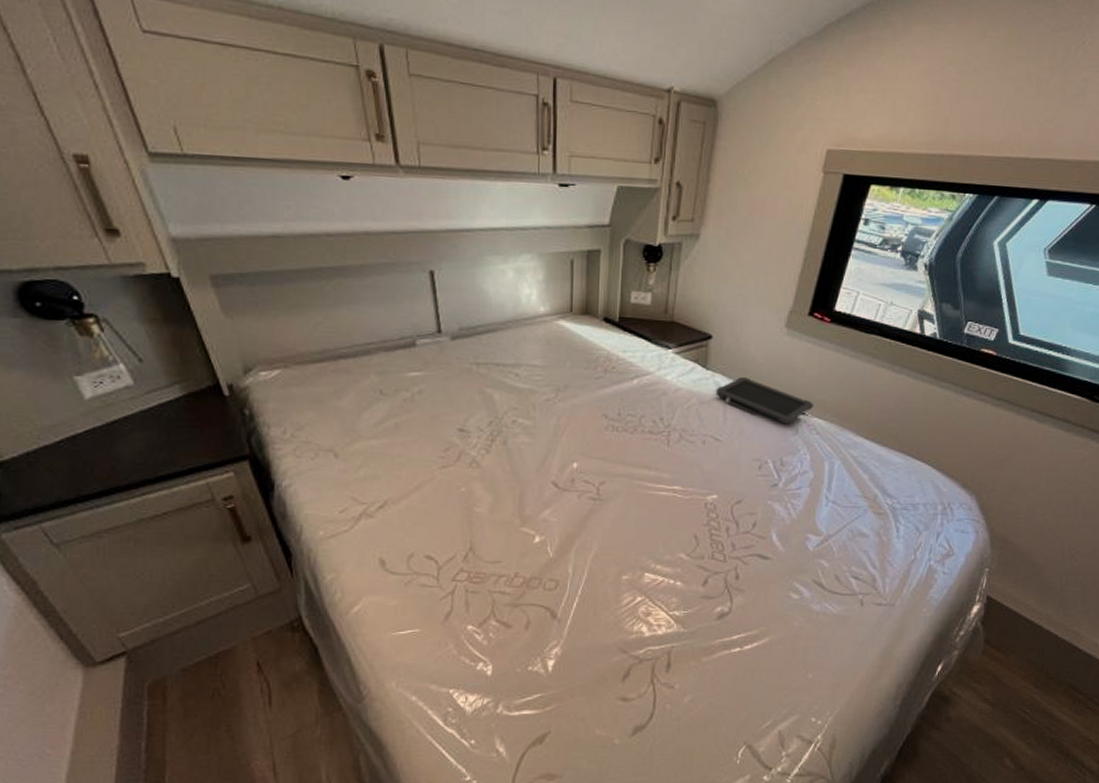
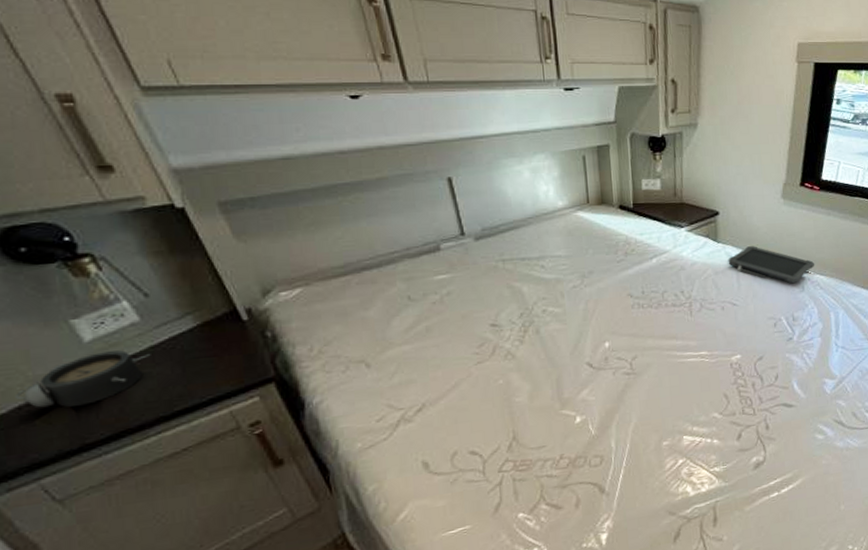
alarm clock: none [25,410,141,459] -> present [15,350,151,408]

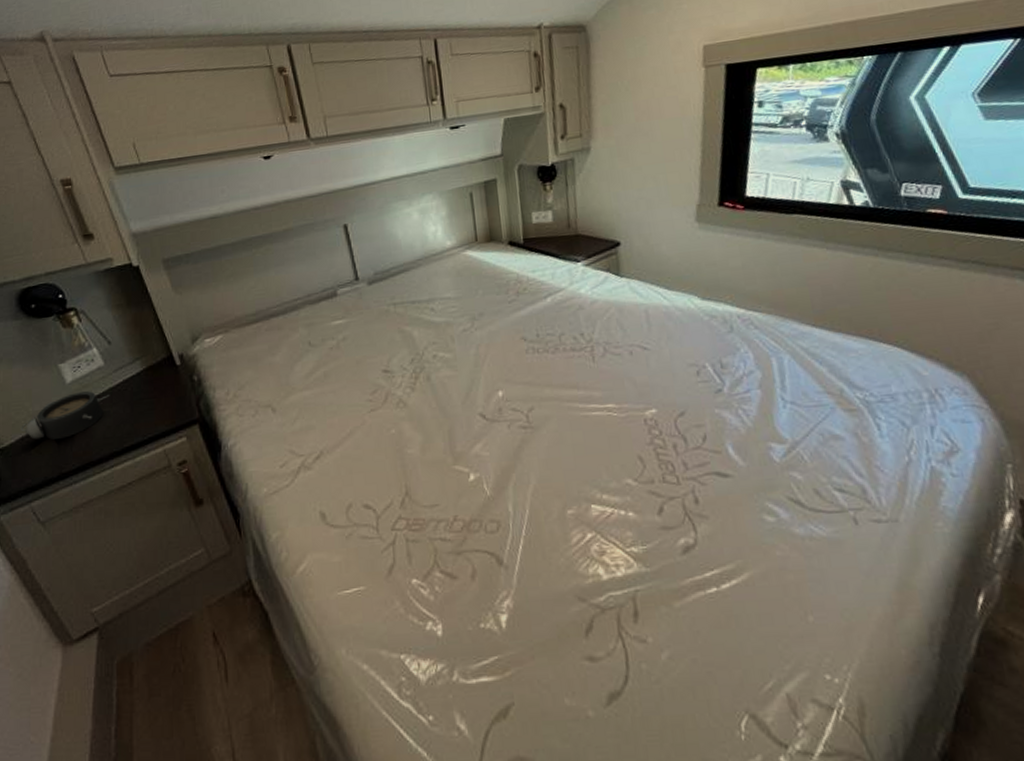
tablet: present [728,246,815,284] -> none [634,279,746,323]

